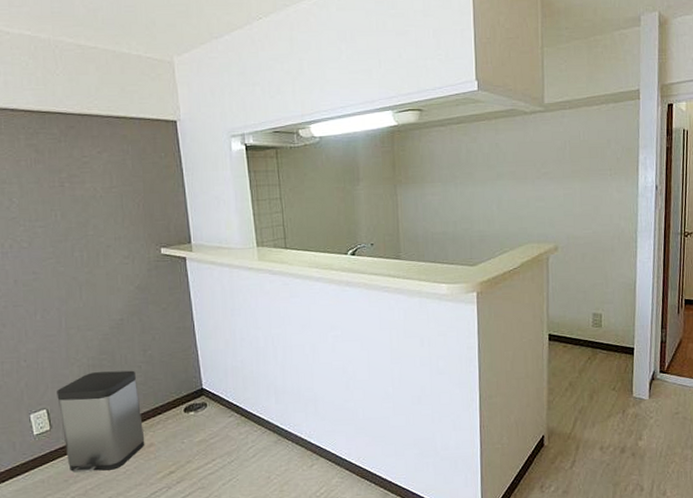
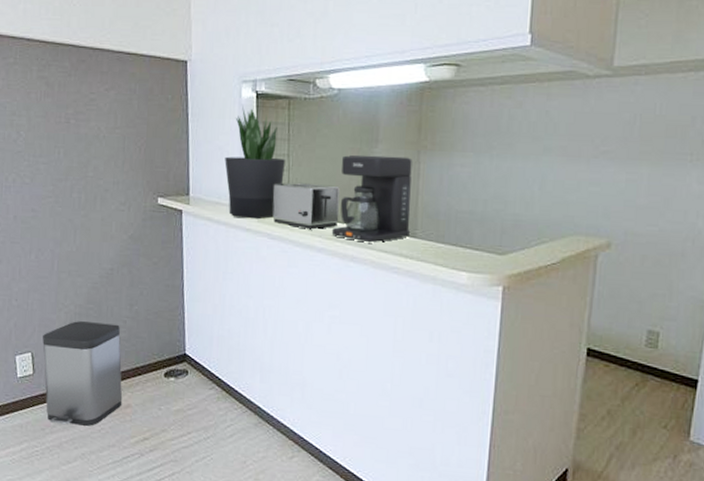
planter: none [222,157,279,259] -> present [224,105,285,220]
toaster: none [269,221,332,263] -> present [272,182,340,230]
coffee maker: none [326,191,396,269] -> present [331,154,412,243]

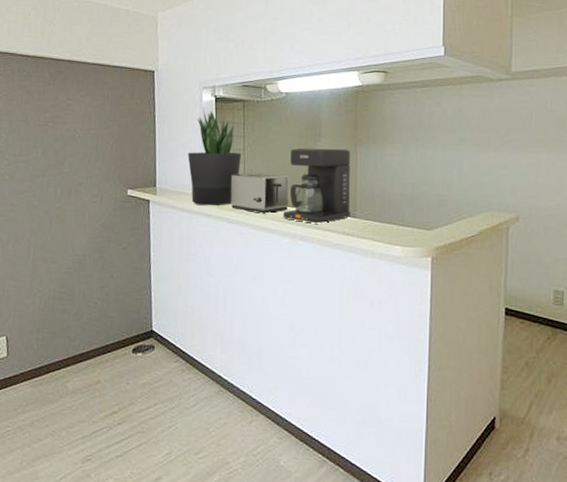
pedal bin: present [42,321,123,426] -> none [17,304,93,404]

